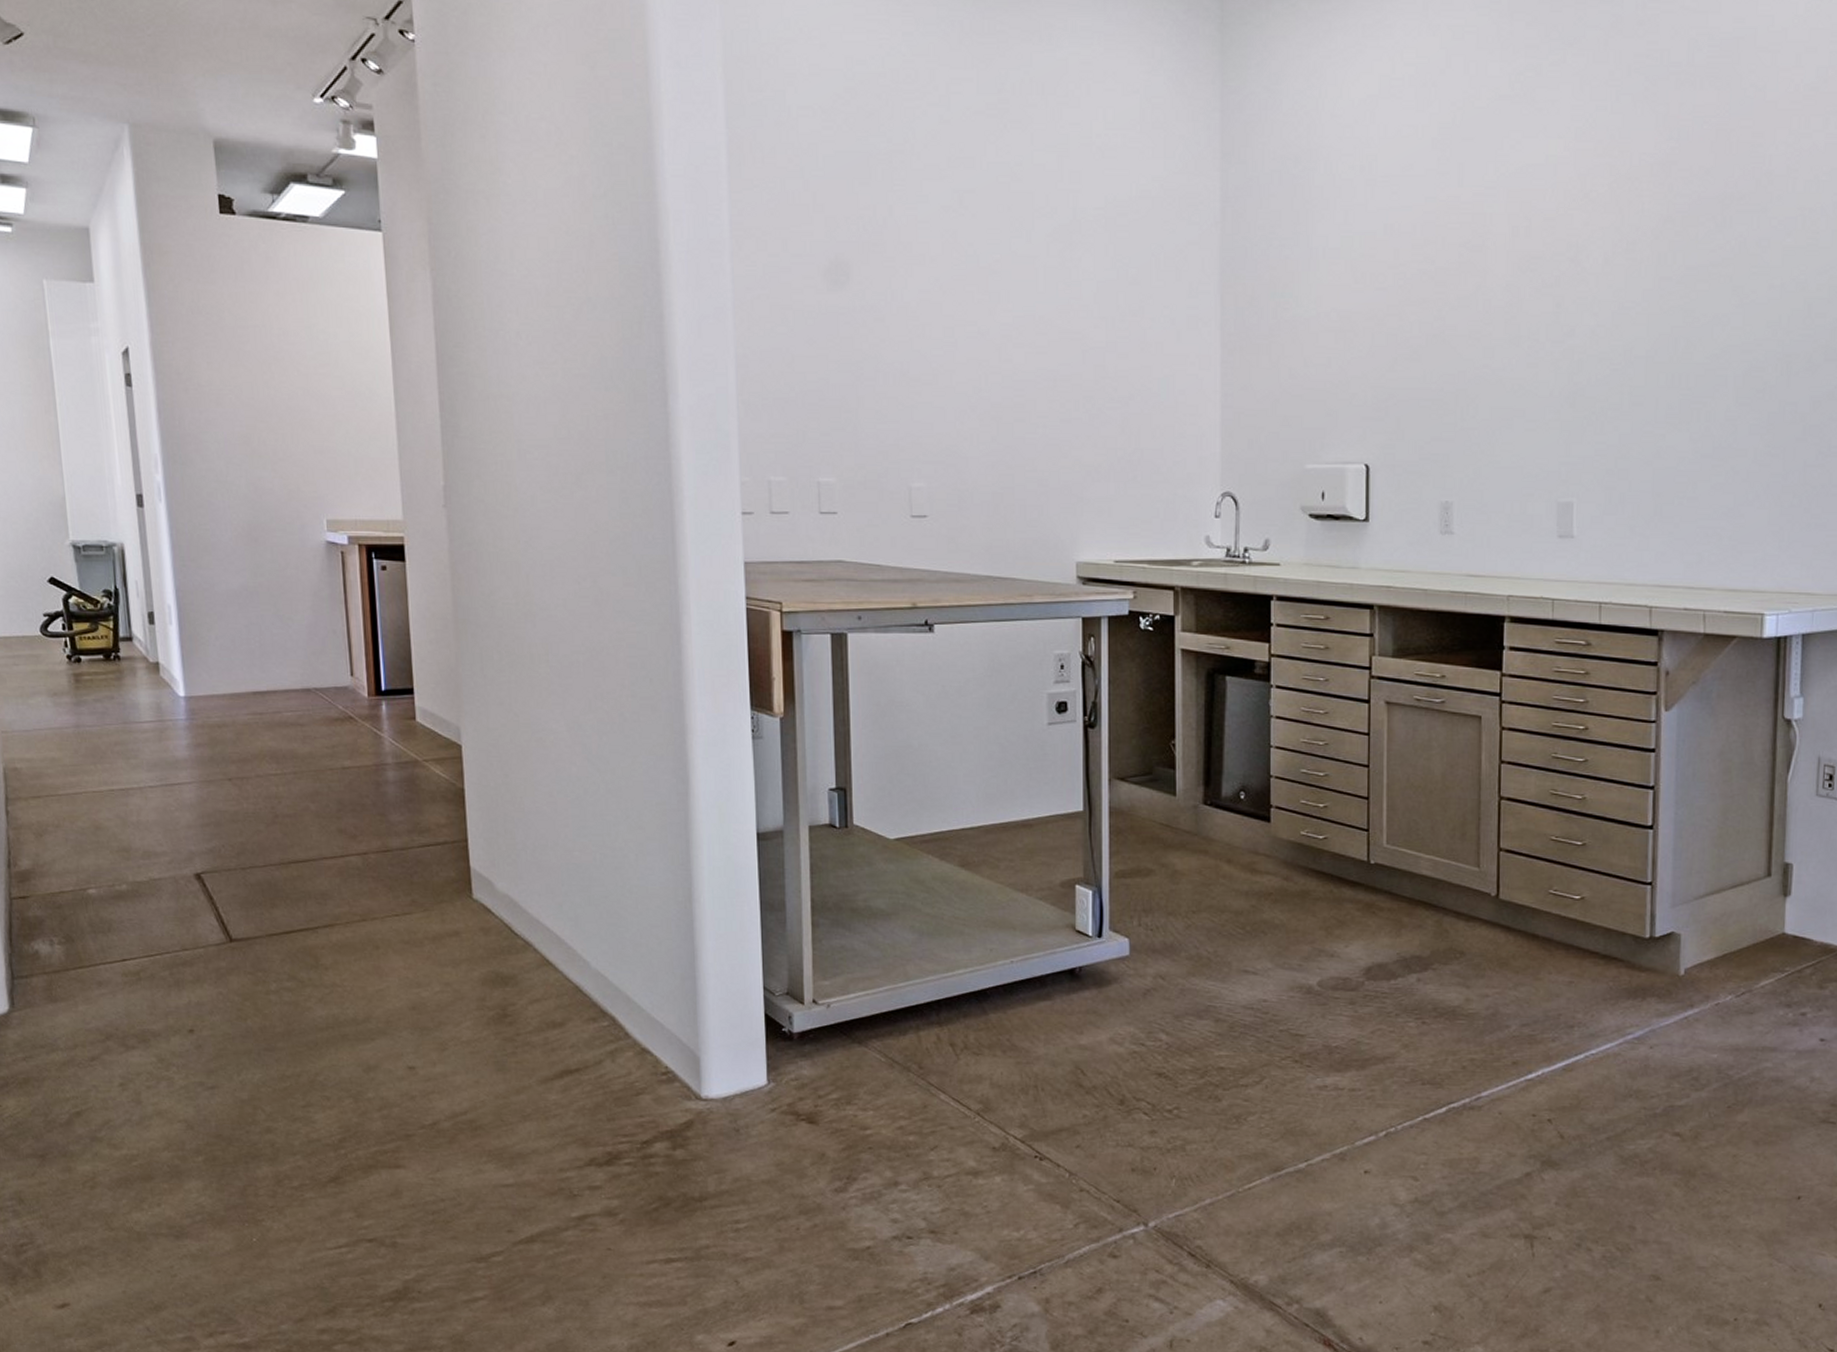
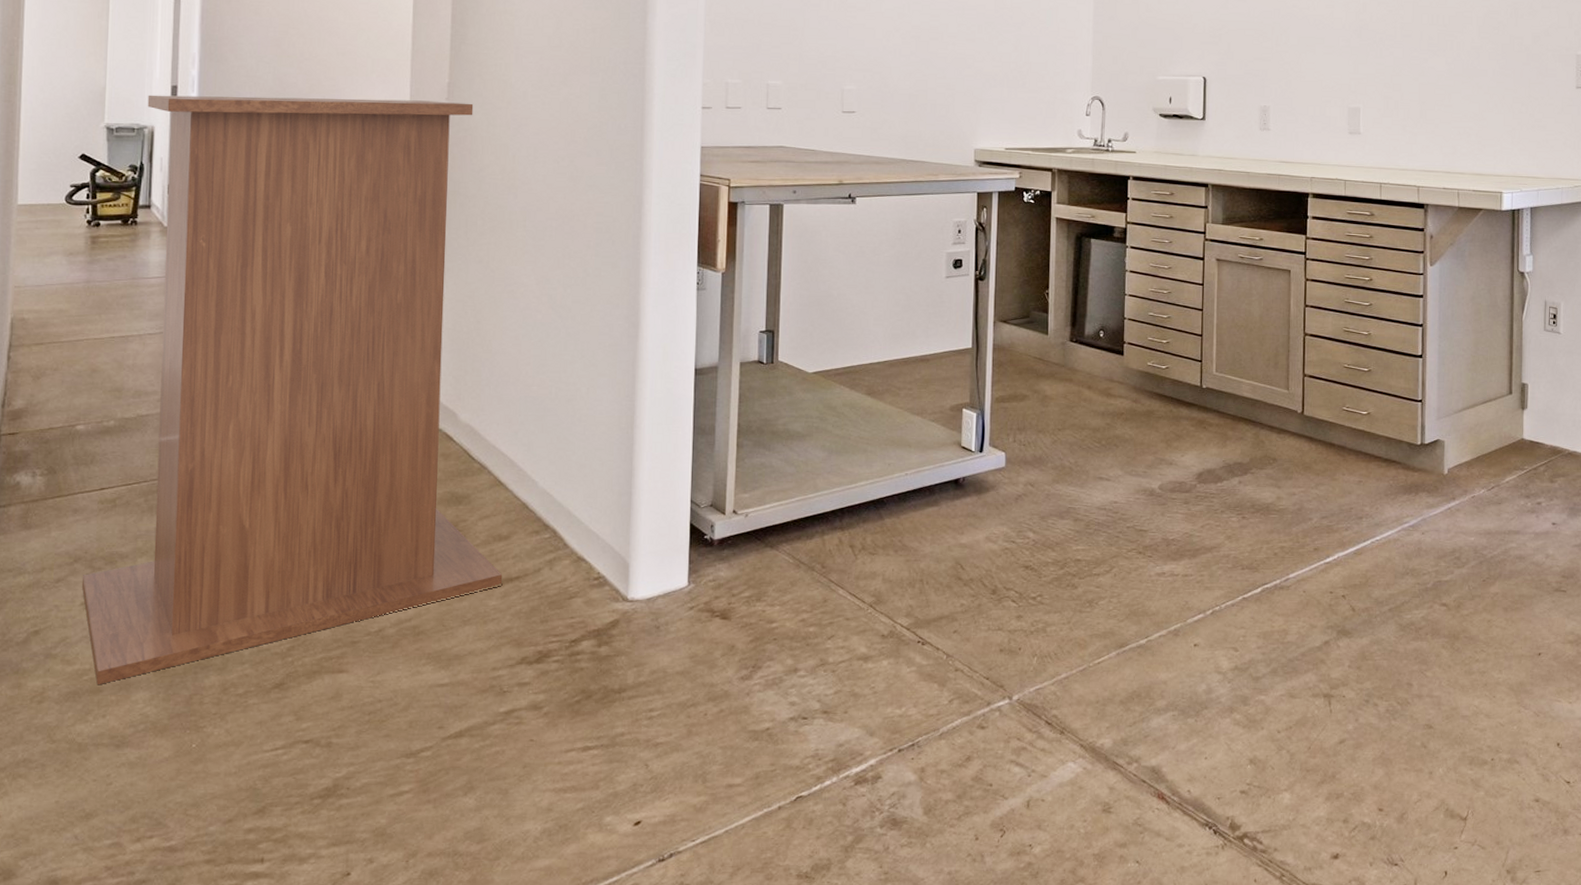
pedestal: none [112,505,562,1172] -> present [82,95,503,685]

